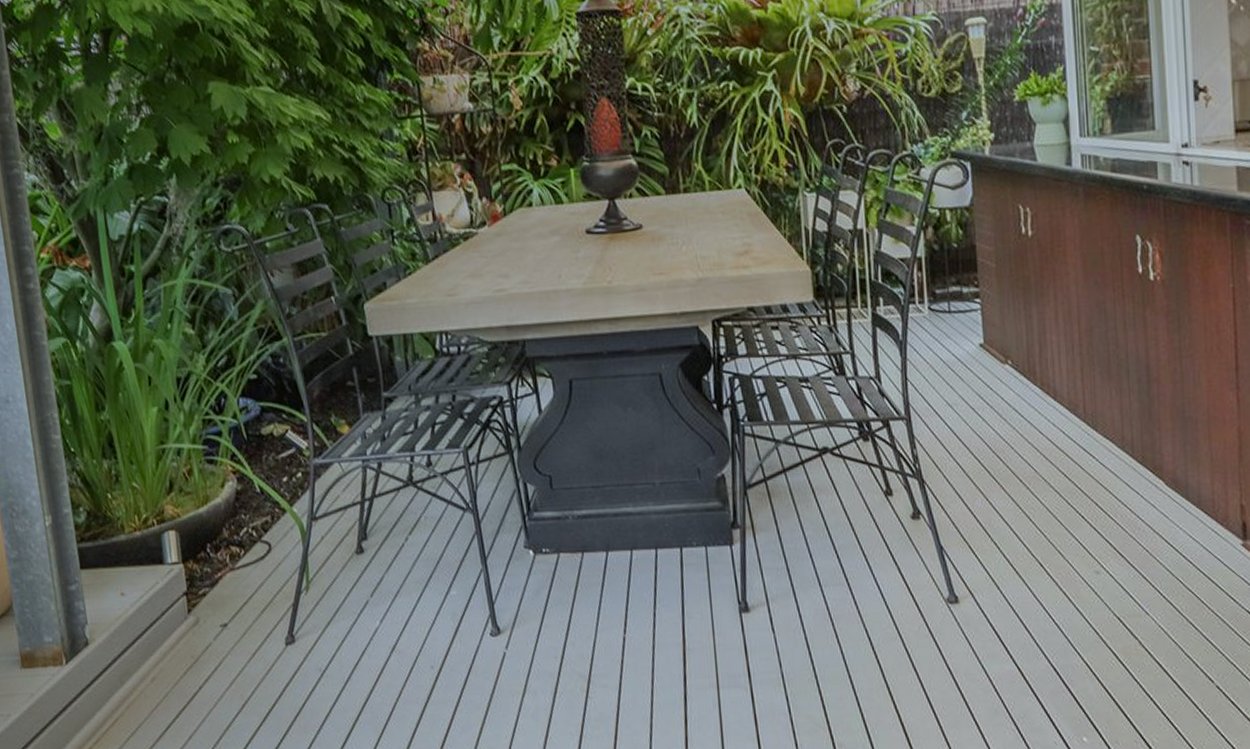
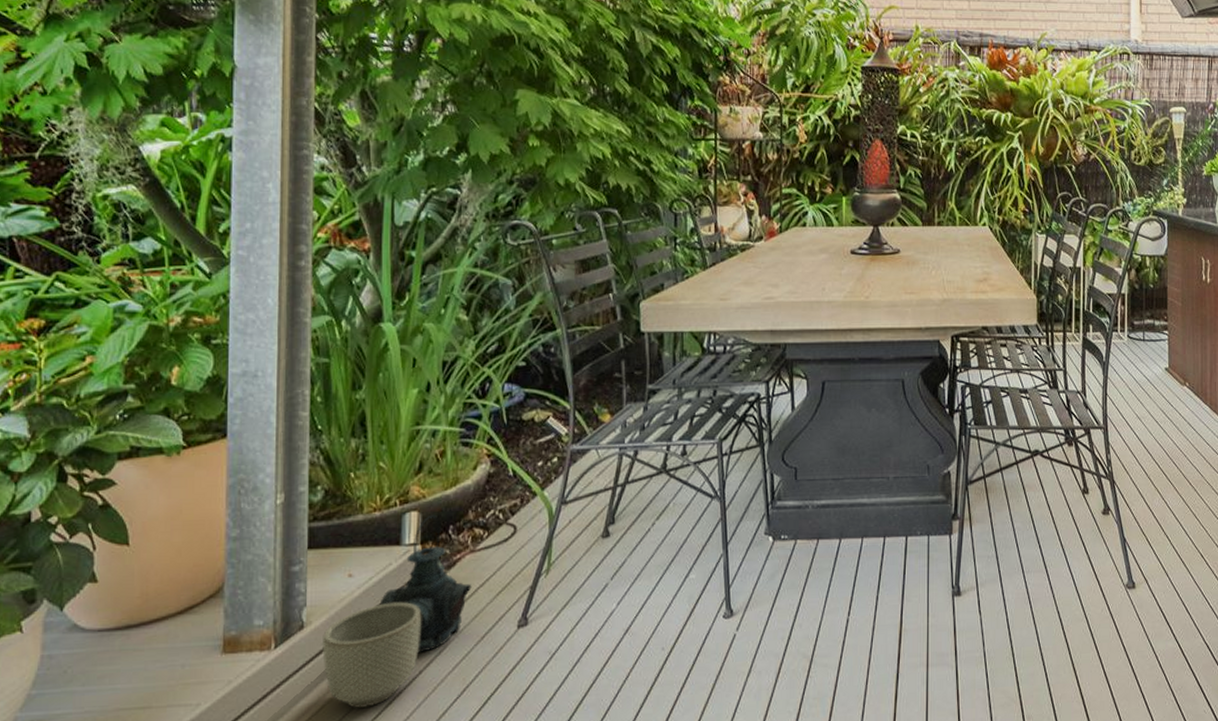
planter: none [106,620,196,721] -> present [322,602,422,708]
lantern: none [153,533,237,669] -> present [381,514,472,652]

